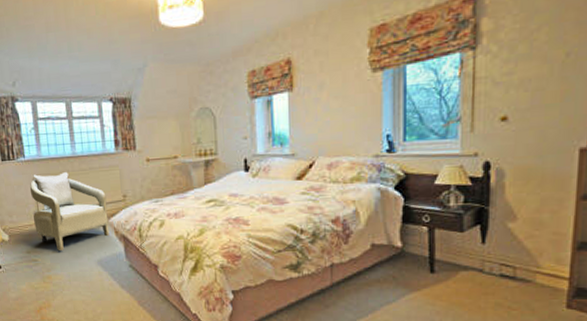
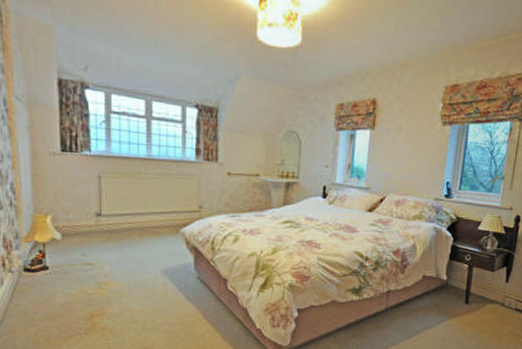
armchair: present [29,172,110,251] -> none [93,171,180,256]

